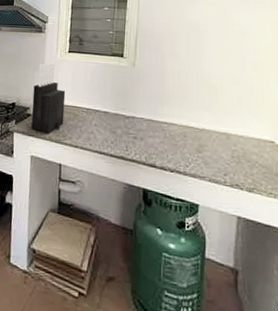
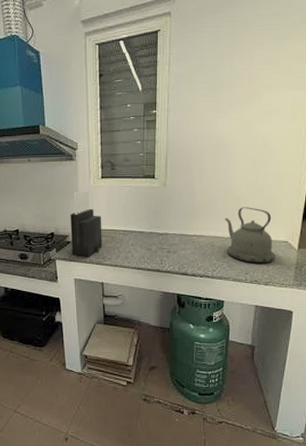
kettle: none [199,96,260,165] -> present [225,207,275,263]

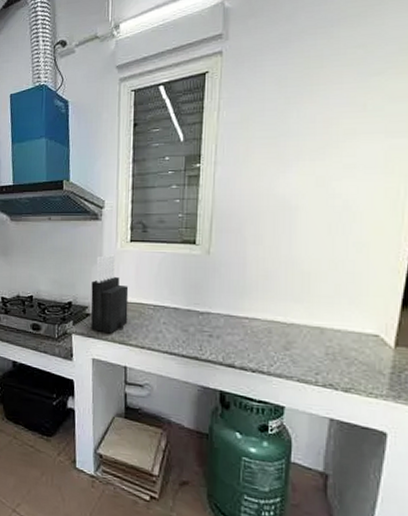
kettle: present [225,207,275,263] -> none [287,285,360,363]

